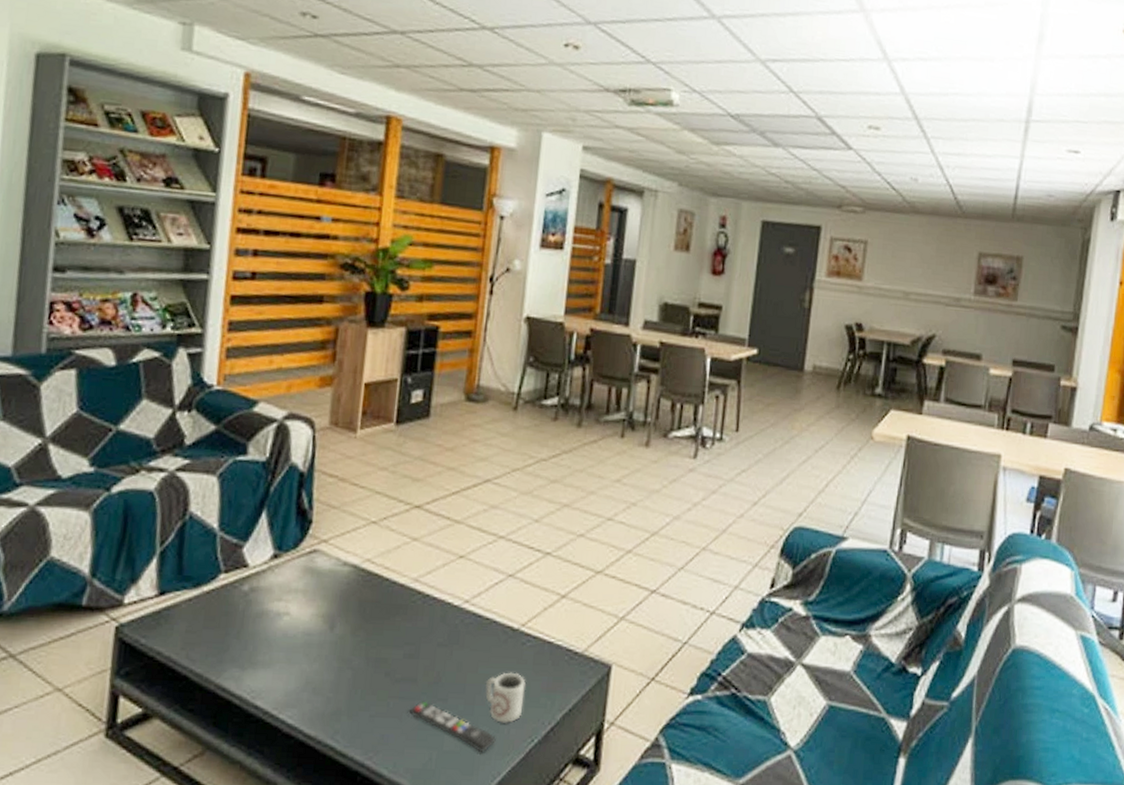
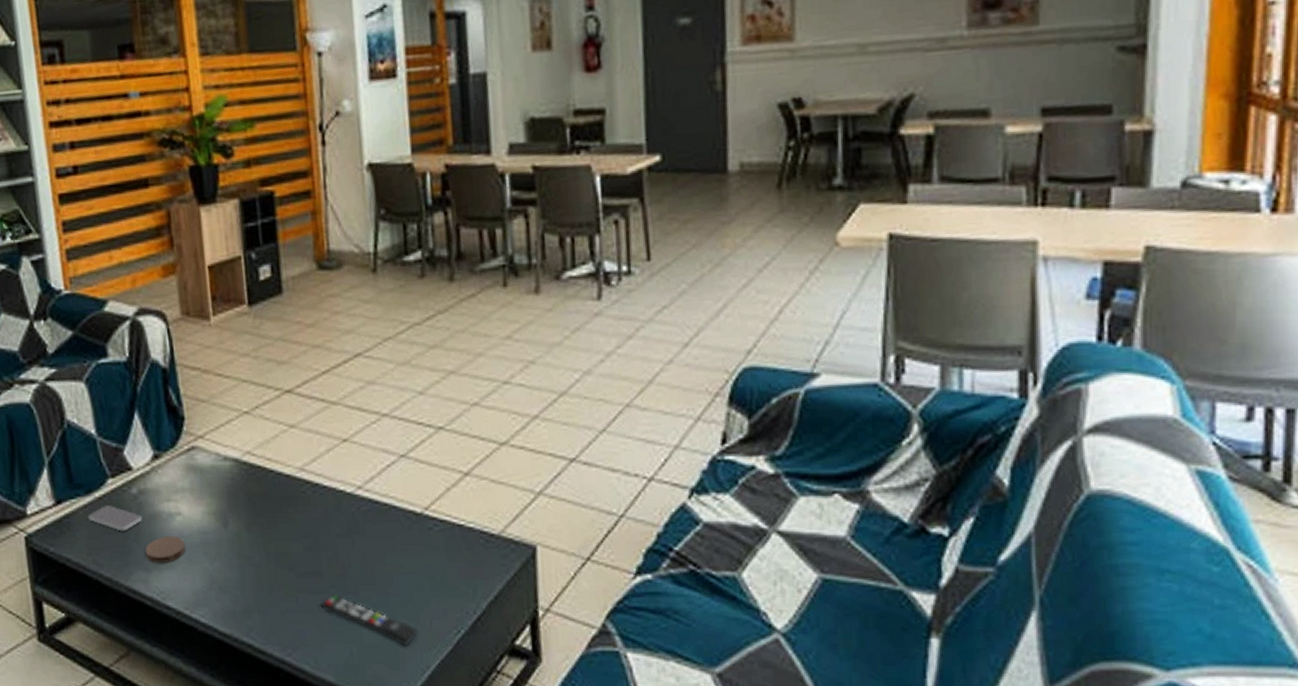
smartphone: none [190,600,249,628] -> present [88,506,143,532]
coaster: none [243,635,287,662] -> present [144,536,185,563]
cup: present [485,672,526,723] -> none [395,560,442,614]

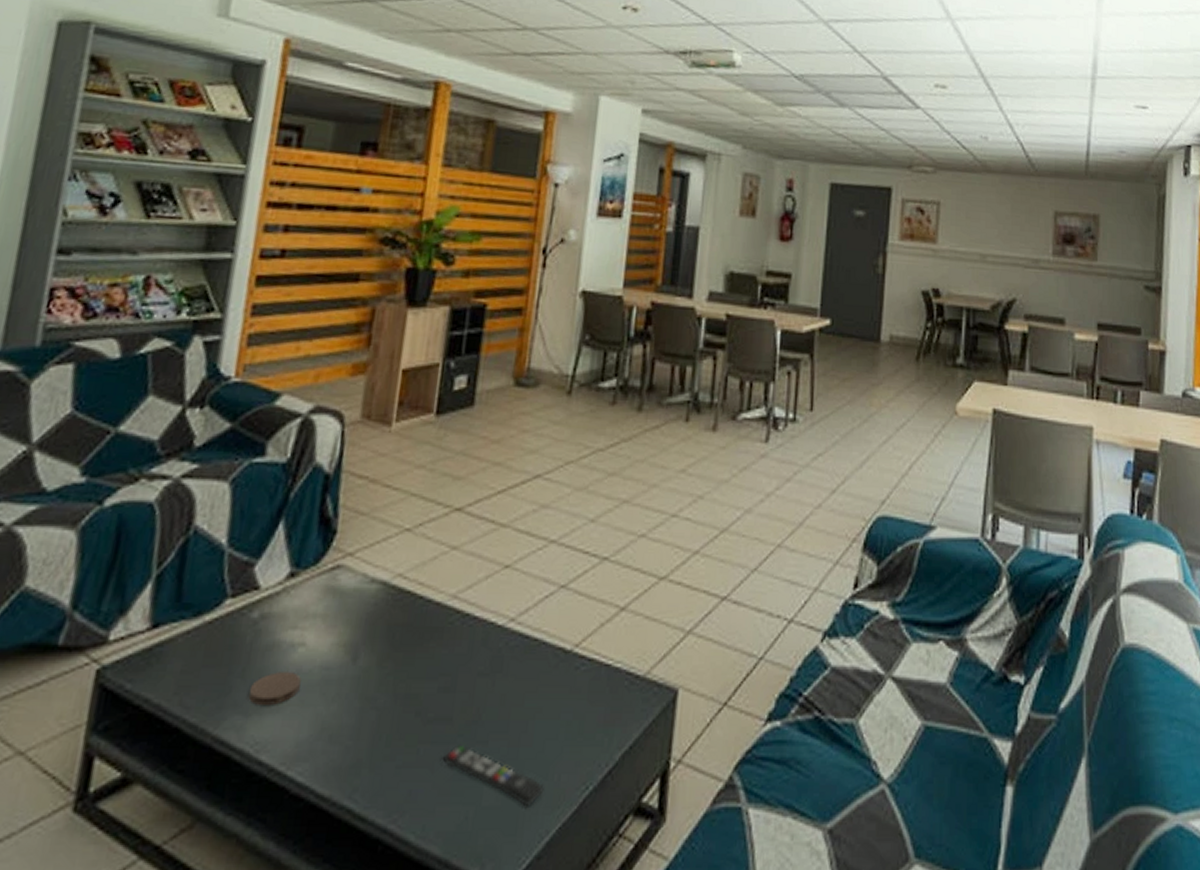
smartphone: present [88,506,143,532] -> none [187,632,257,665]

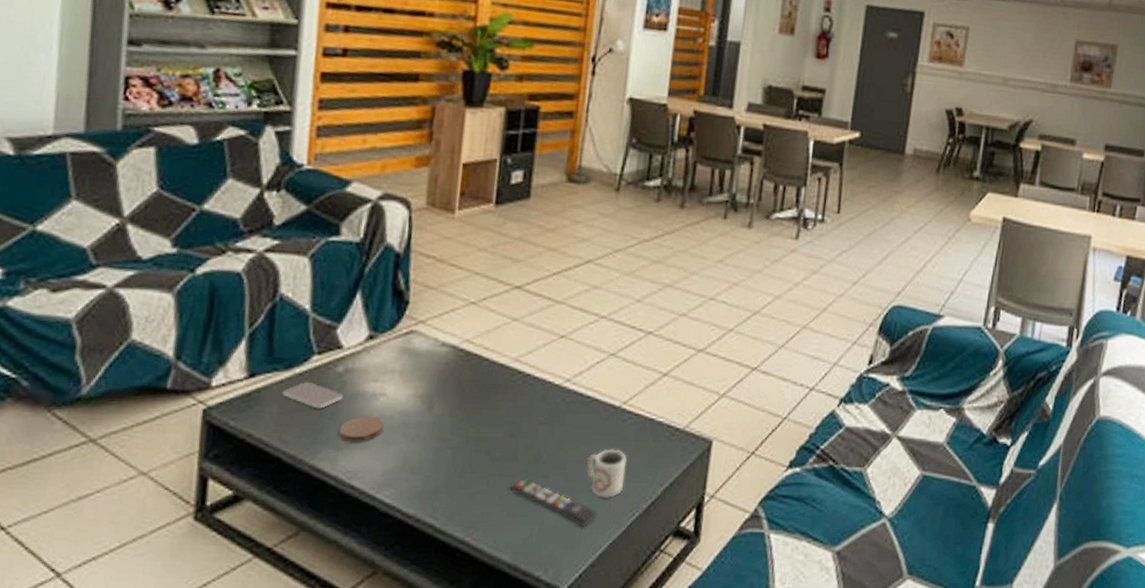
smartphone: none [187,632,257,665] -> present [282,382,344,409]
cup: none [532,704,580,768] -> present [586,449,627,498]

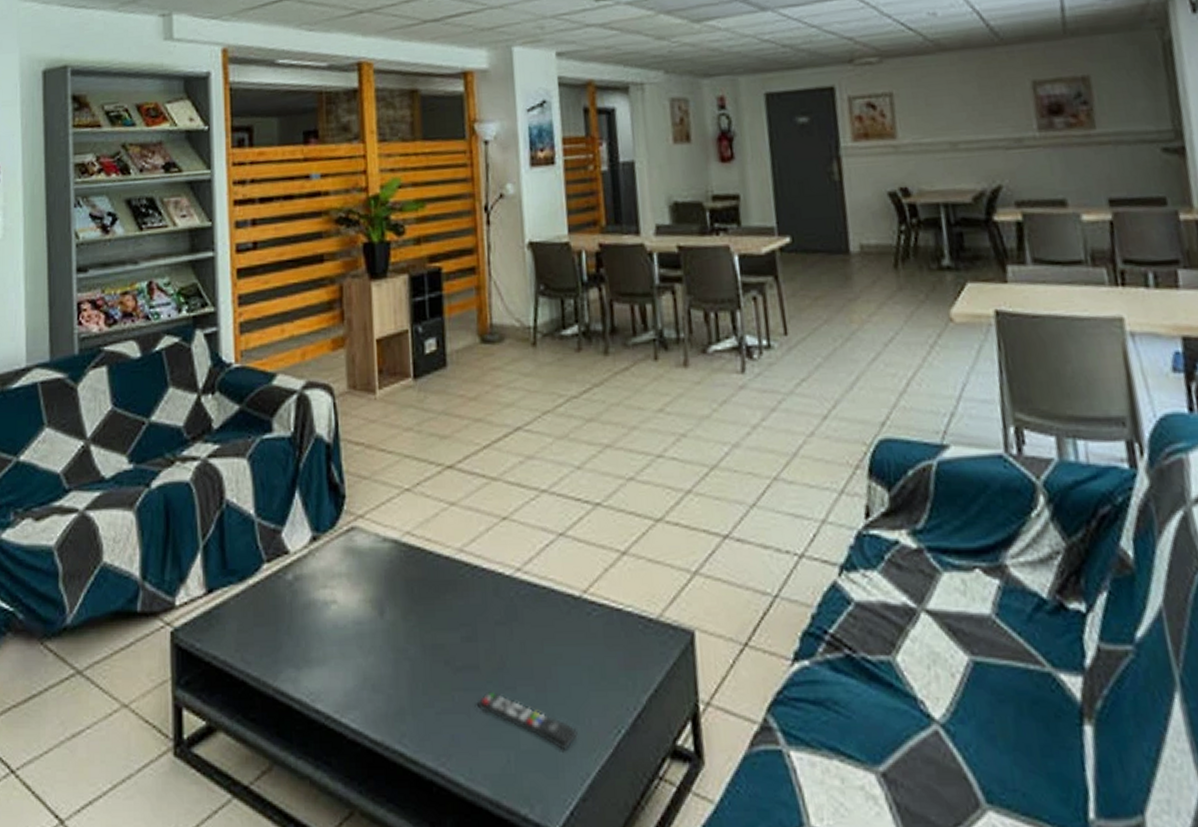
smartphone: present [282,382,344,409] -> none [239,594,296,623]
coaster: present [338,416,384,442] -> none [296,628,339,659]
cup: present [586,449,627,498] -> none [554,649,602,712]

